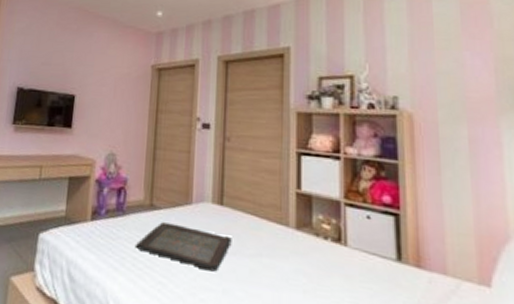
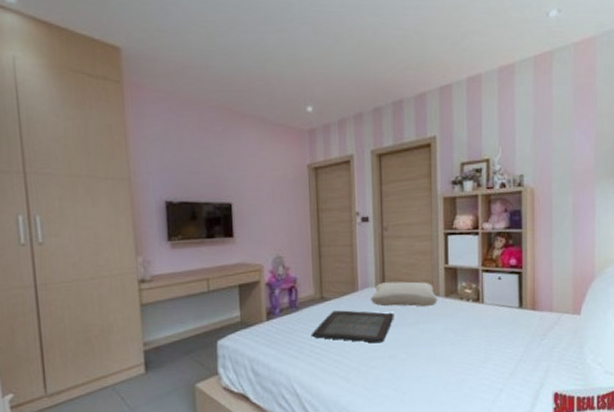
pillow: none [206,199,286,238] -> present [371,281,438,307]

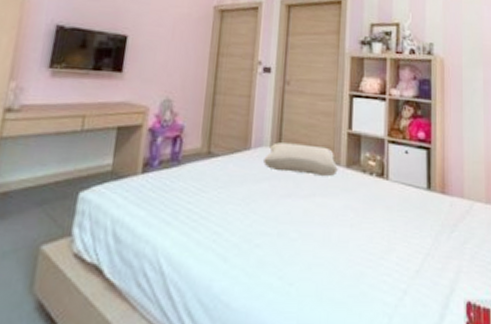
serving tray: present [311,310,394,343] -> none [189,170,288,216]

